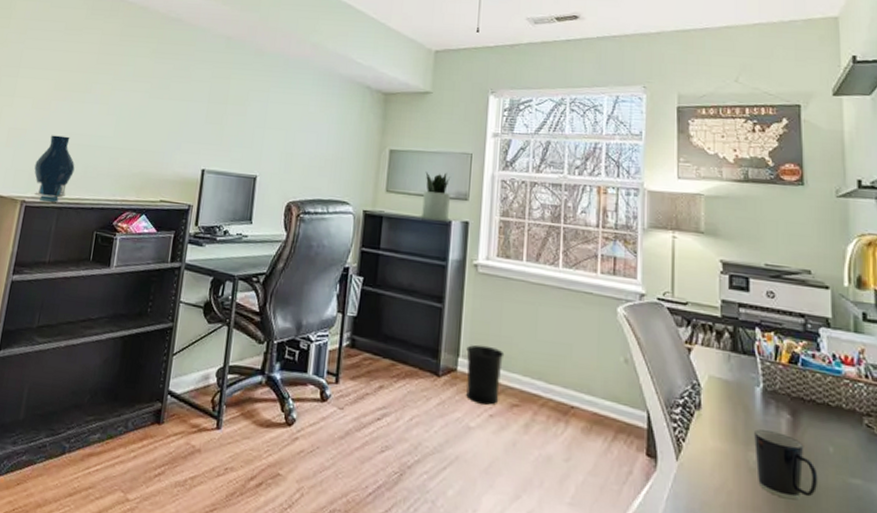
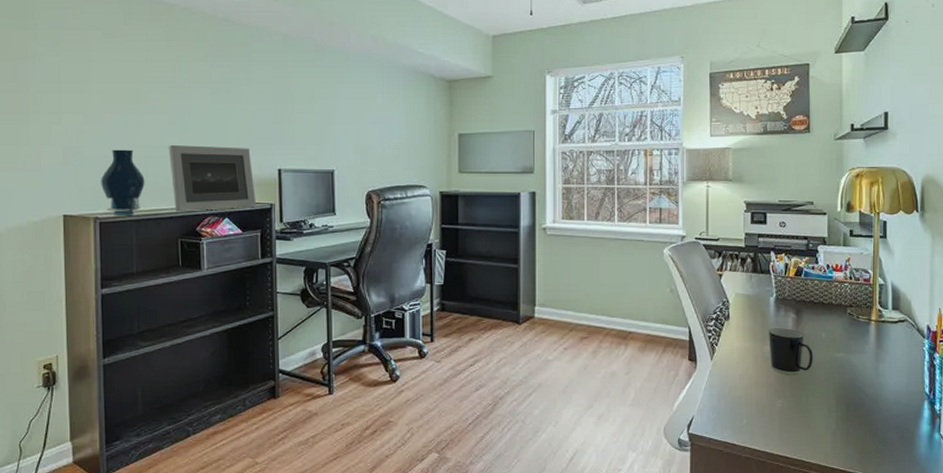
picture frame: none [96,135,178,207] -> present [168,144,257,212]
planter: present [419,172,451,223] -> none [491,150,520,195]
waste bin: present [466,344,505,405] -> none [541,294,573,341]

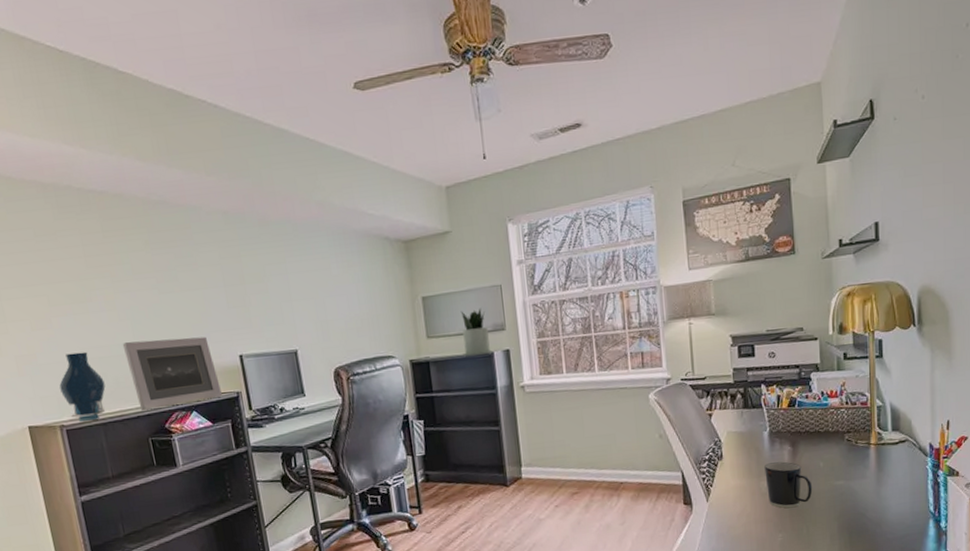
planter: none [491,150,520,195] -> present [460,307,493,357]

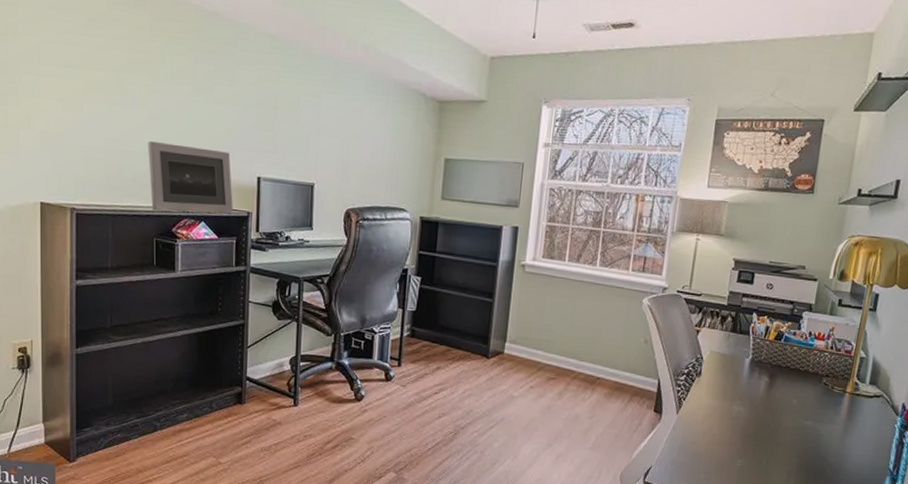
vase: present [59,352,106,422] -> none [79,140,123,210]
planter: present [460,307,493,357] -> none [472,180,502,228]
mug: present [764,461,813,509] -> none [736,389,782,438]

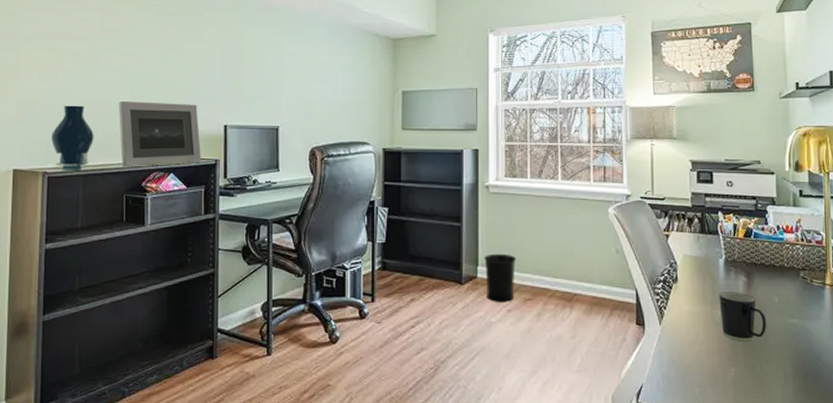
vase: none [79,140,123,210] -> present [51,105,94,171]
waste bin: none [511,332,545,379] -> present [484,253,517,302]
mug: none [736,389,782,438] -> present [719,292,767,342]

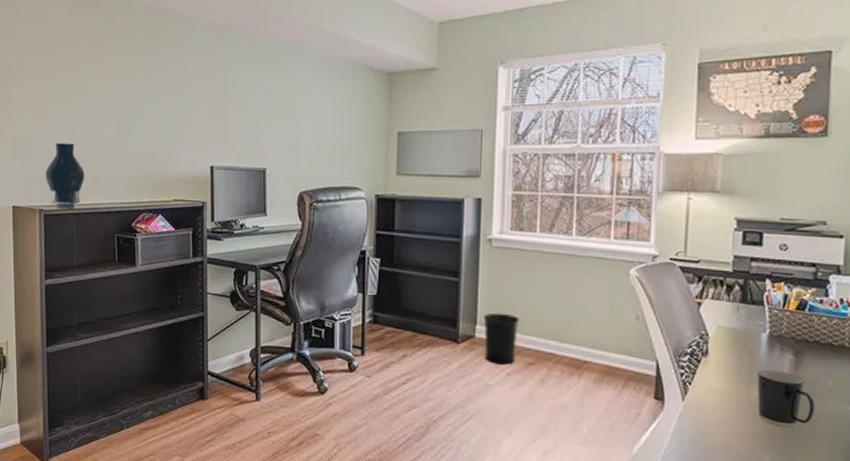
picture frame: present [118,100,202,167] -> none [106,138,189,207]

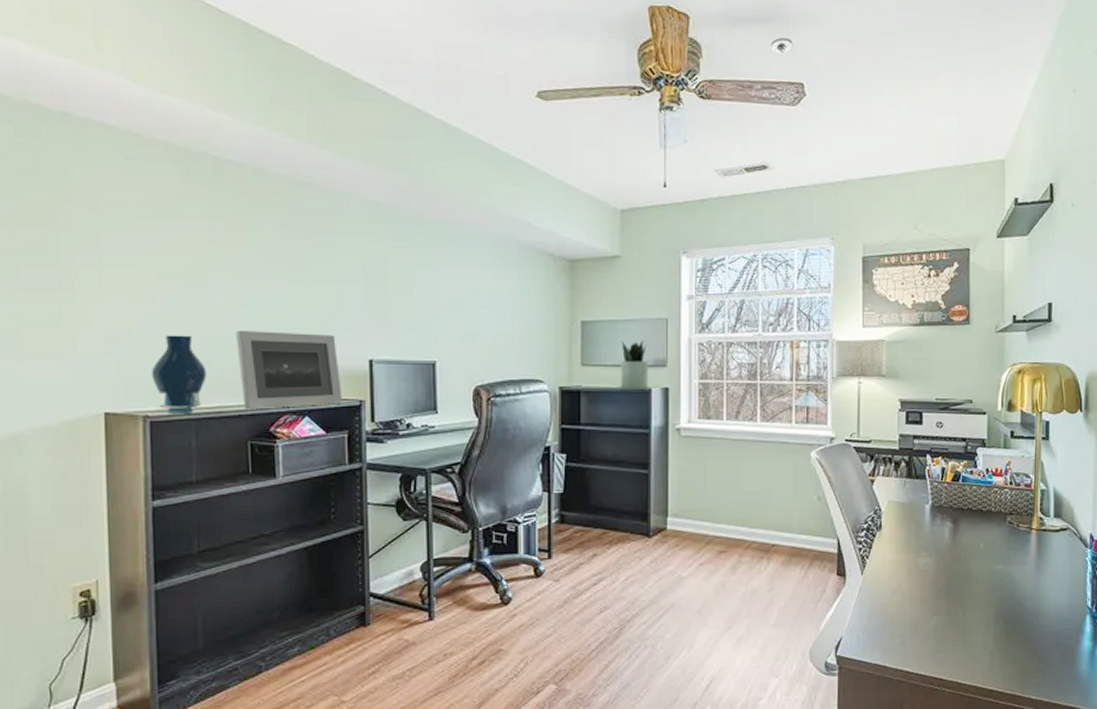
picture frame: none [106,138,189,207] -> present [235,329,343,410]
planter: none [431,150,463,201] -> present [618,340,651,391]
waste bin: present [483,312,520,365] -> none [674,503,710,555]
mug: present [757,370,816,427] -> none [924,538,971,590]

